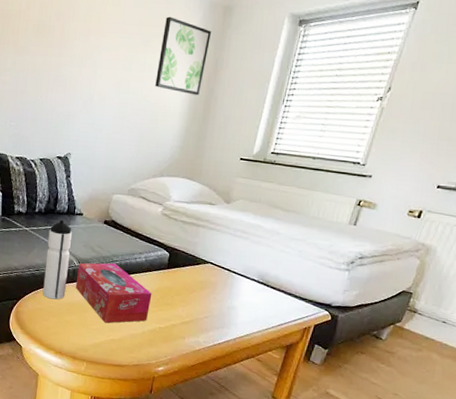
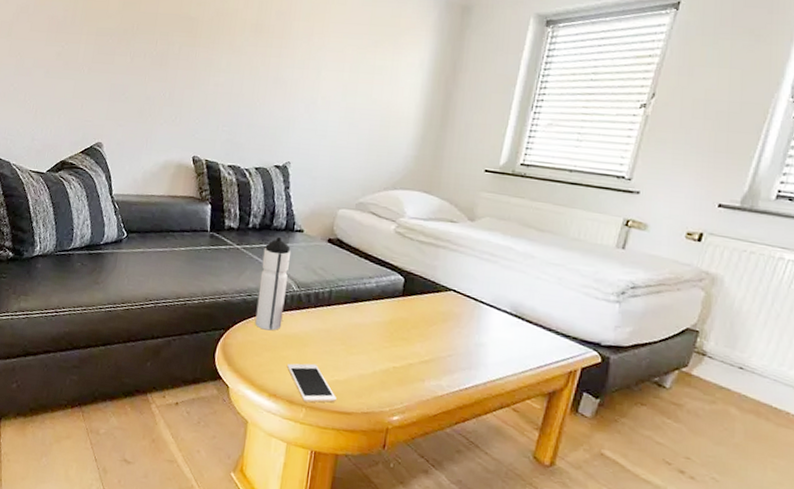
cell phone: none [71,326,112,358] -> present [287,363,336,403]
tissue box: present [76,263,152,323] -> none [294,287,385,361]
wall art: present [155,16,212,96] -> none [386,16,449,100]

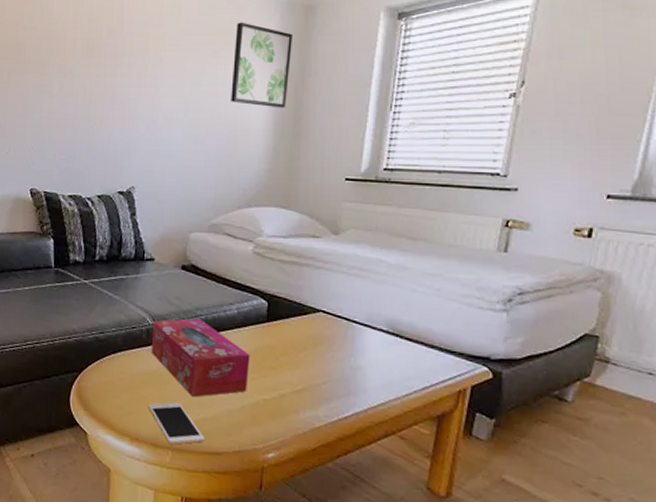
water bottle: present [255,237,292,331] -> none [110,268,143,369]
tissue box: none [294,287,385,361] -> present [152,318,250,397]
wall art: none [386,16,449,100] -> present [231,22,294,108]

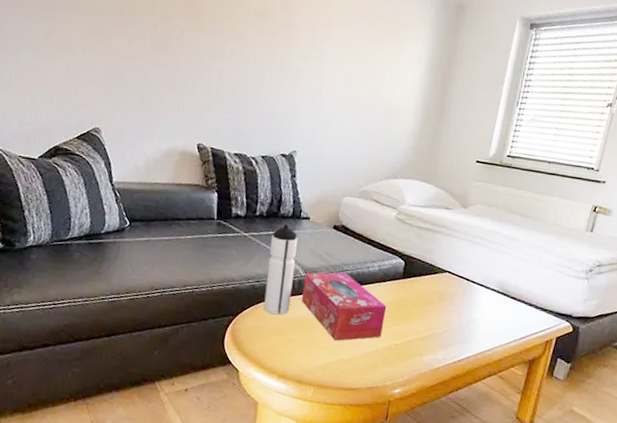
water bottle: none [110,268,143,369] -> present [263,225,299,315]
cell phone: present [149,401,204,445] -> none [296,344,343,382]
wall art: present [231,22,294,108] -> none [387,11,445,94]

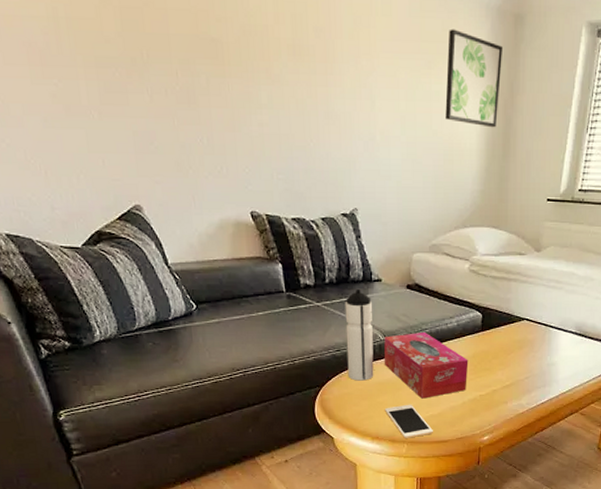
cell phone: none [296,344,343,382] -> present [385,404,433,438]
wall art: none [387,11,445,94] -> present [445,29,504,128]

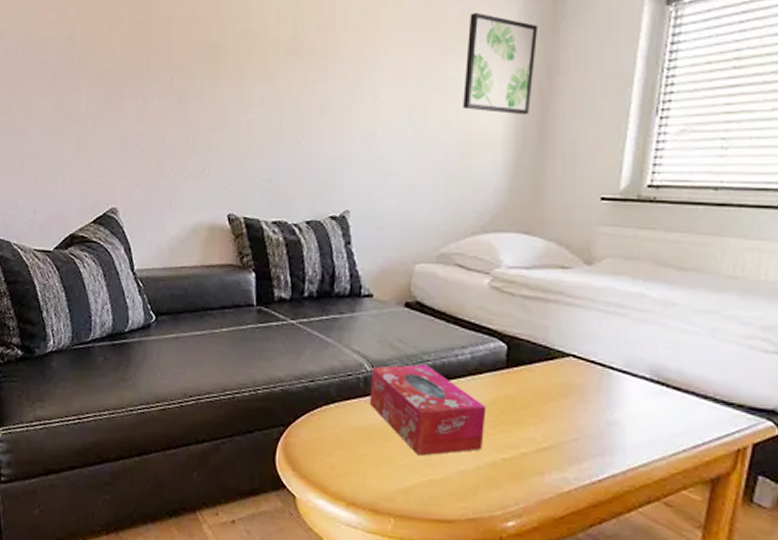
water bottle: present [345,290,374,381] -> none [321,306,360,424]
cell phone: present [385,404,433,438] -> none [367,461,432,511]

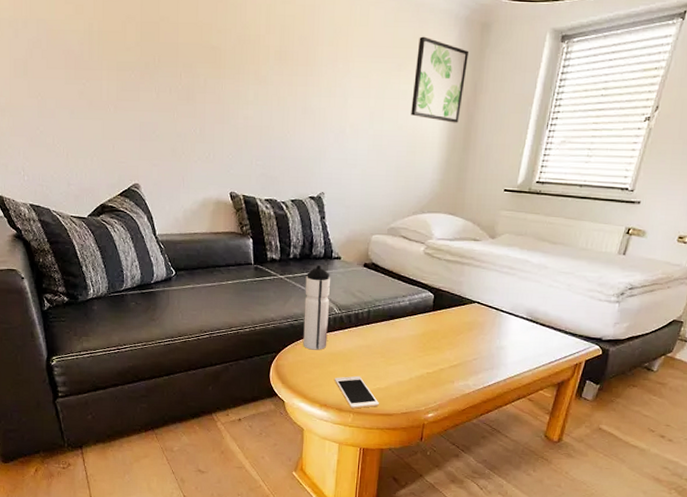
water bottle: none [321,306,360,424] -> present [303,265,331,350]
cell phone: none [367,461,432,511] -> present [335,375,379,409]
tissue box: present [370,364,487,456] -> none [338,308,418,372]

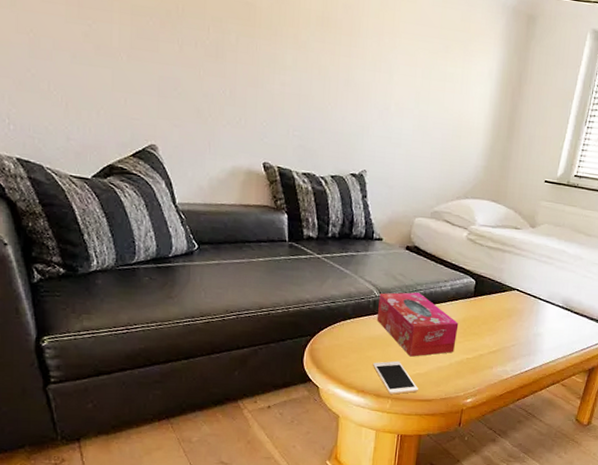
water bottle: present [303,265,331,350] -> none [340,246,372,334]
tissue box: none [338,308,418,372] -> present [377,292,459,357]
wall art: present [411,36,470,123] -> none [457,20,516,112]

